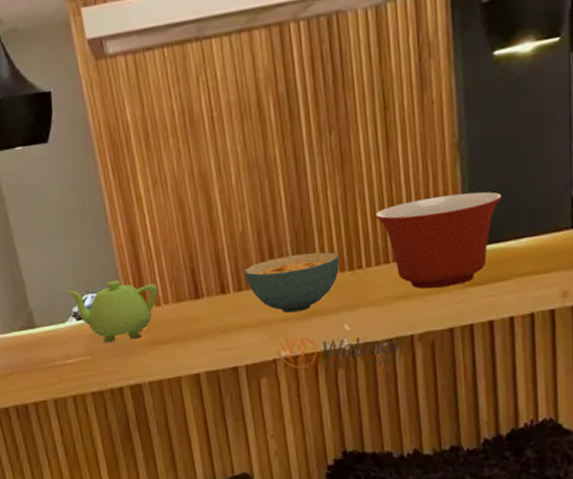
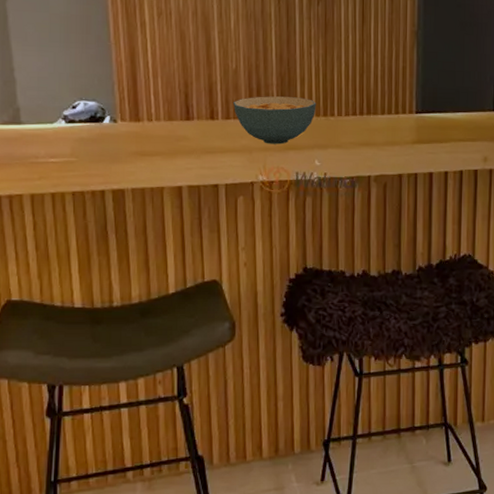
teapot: present [67,280,158,343] -> none [60,92,151,148]
mixing bowl: present [375,192,502,289] -> none [349,69,445,141]

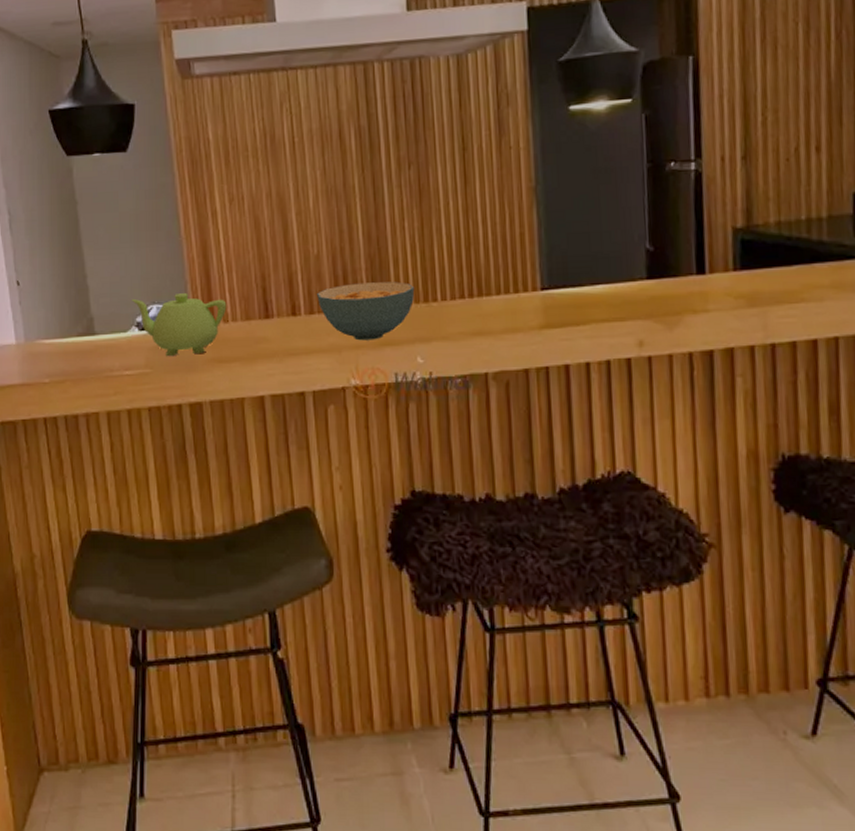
teapot: none [60,92,151,148] -> present [132,293,227,357]

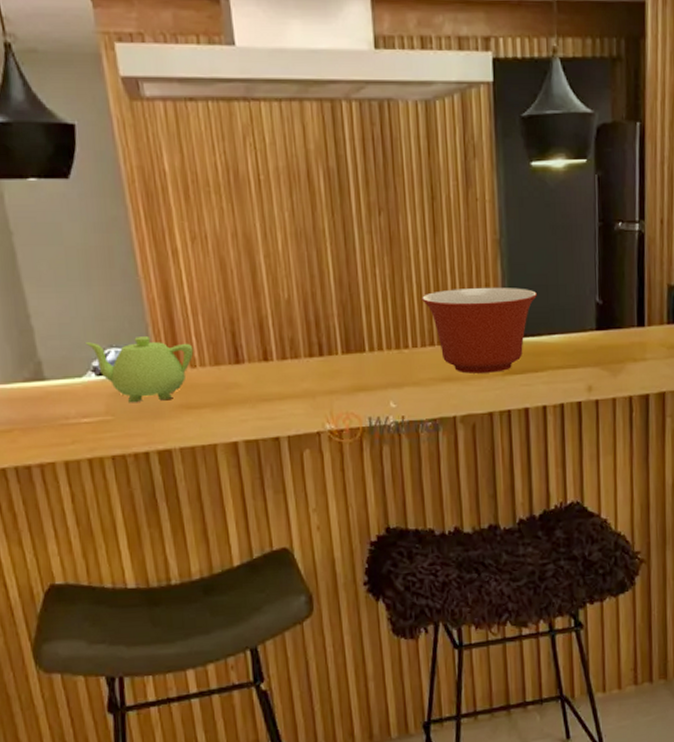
cereal bowl: present [317,282,415,341] -> none [289,328,387,386]
mixing bowl: none [452,236,577,327] -> present [422,287,537,374]

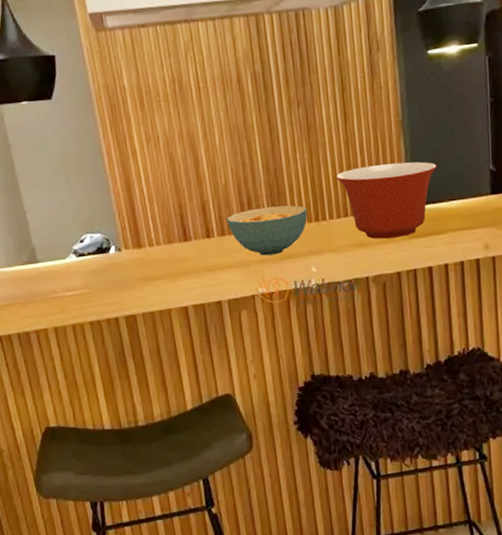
teapot: present [86,337,194,403] -> none [68,223,151,278]
cereal bowl: none [289,328,387,386] -> present [227,205,308,256]

